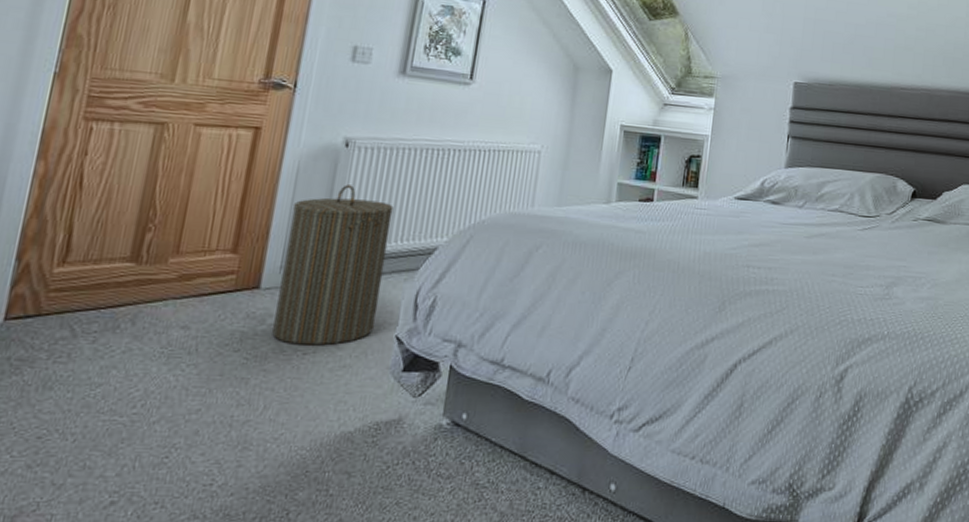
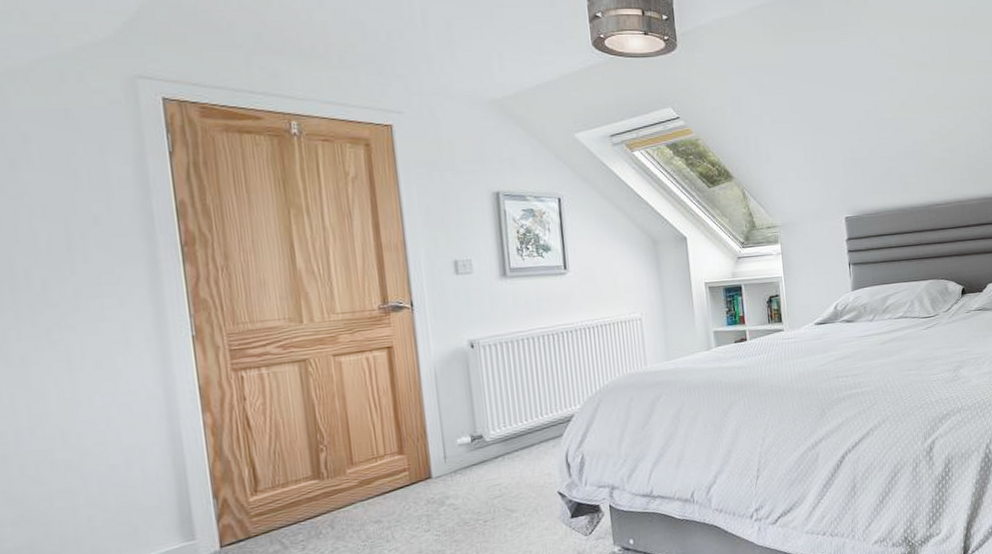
laundry hamper: present [272,184,394,346] -> none [439,378,538,517]

